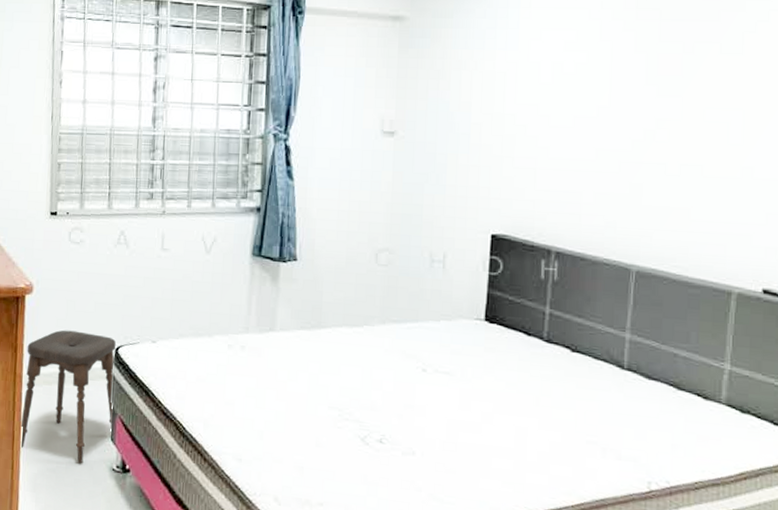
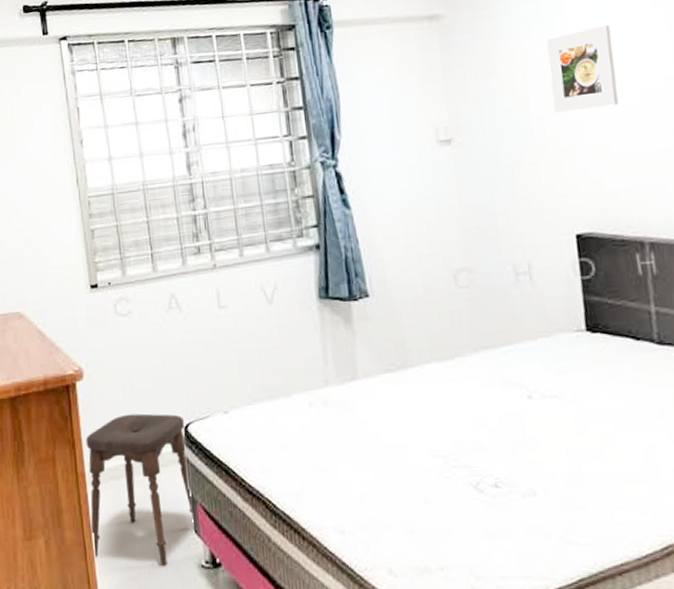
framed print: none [492,49,557,124] -> present [546,24,619,113]

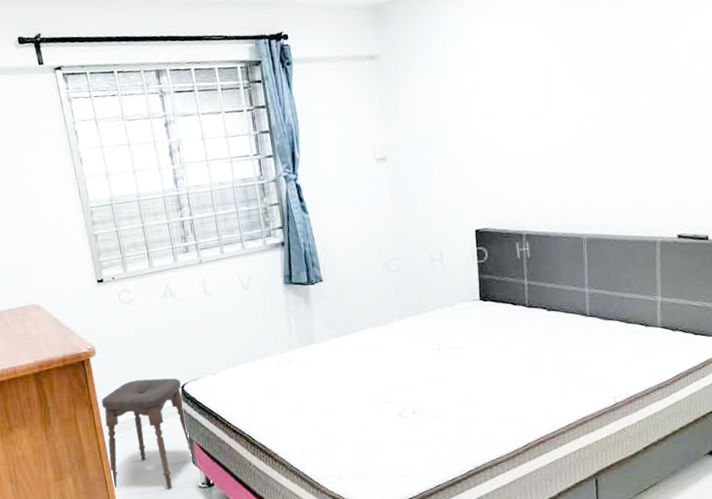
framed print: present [546,24,619,113] -> none [459,66,510,136]

